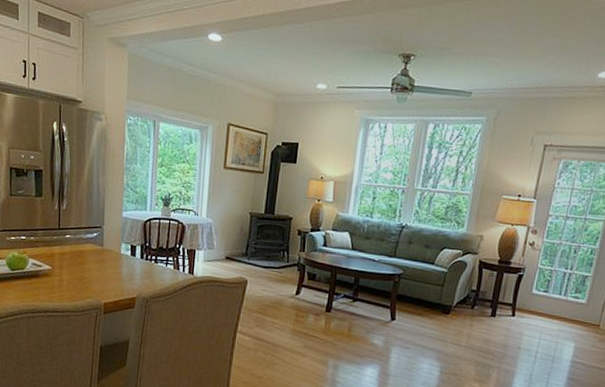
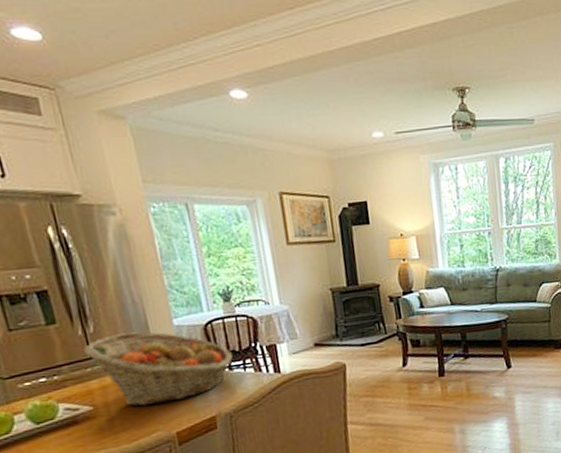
fruit basket: none [55,214,160,278] -> present [83,332,233,406]

